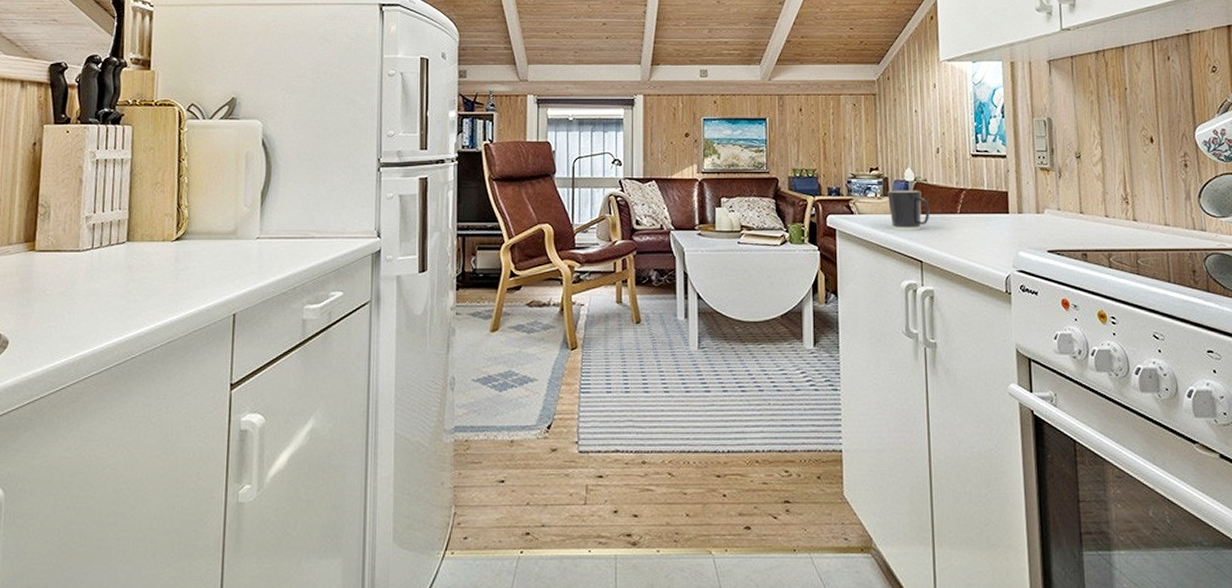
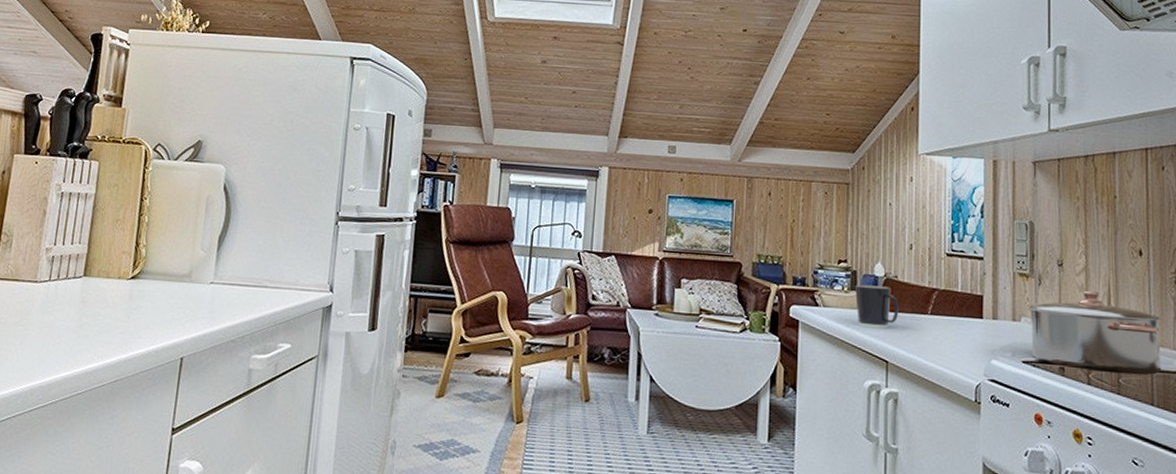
cooking pot: none [1050,179,1176,255] -> present [1028,290,1162,376]

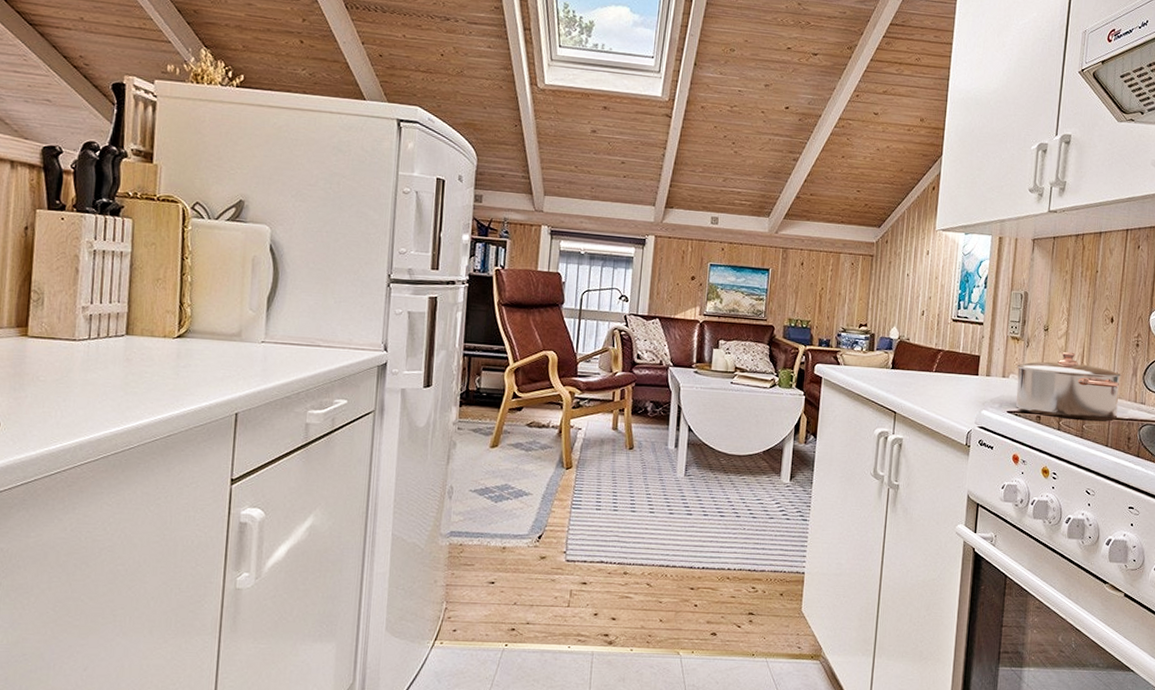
mug: present [854,284,899,329] -> none [872,346,909,385]

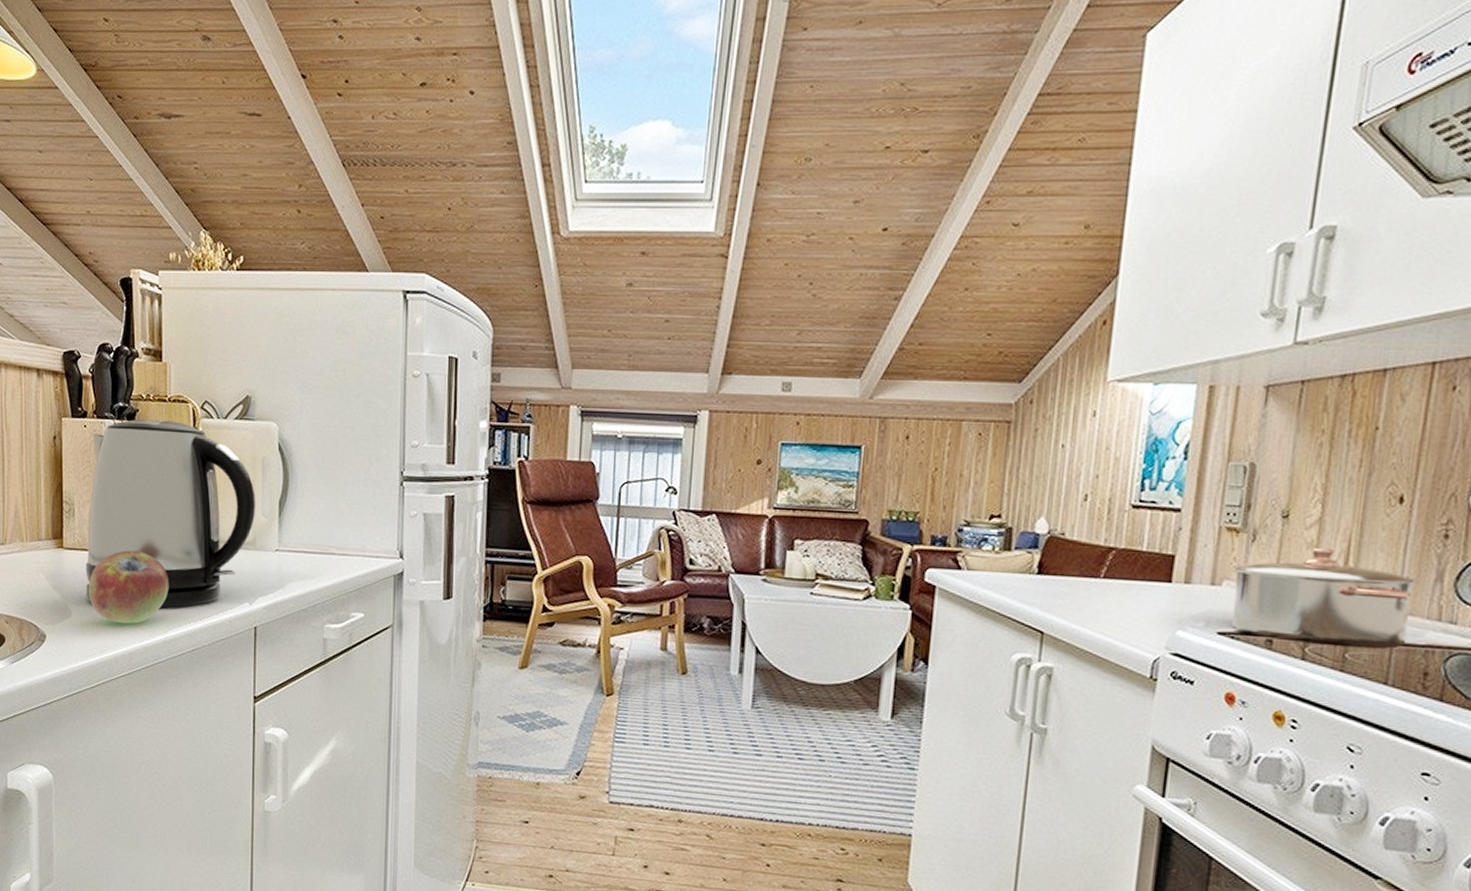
kettle: none [50,215,244,395] -> present [85,418,255,607]
fruit: none [54,340,147,412] -> present [89,550,169,624]

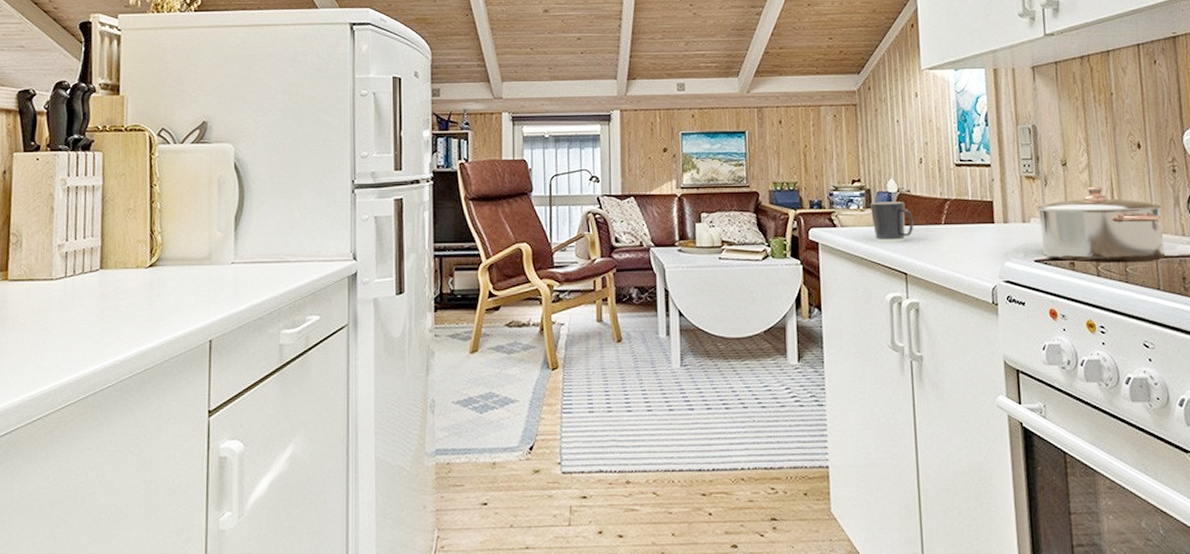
kettle: present [85,418,255,607] -> none [30,148,211,331]
fruit: present [89,550,169,624] -> none [34,276,121,351]
mug: none [1008,543,1064,595] -> present [869,201,914,243]

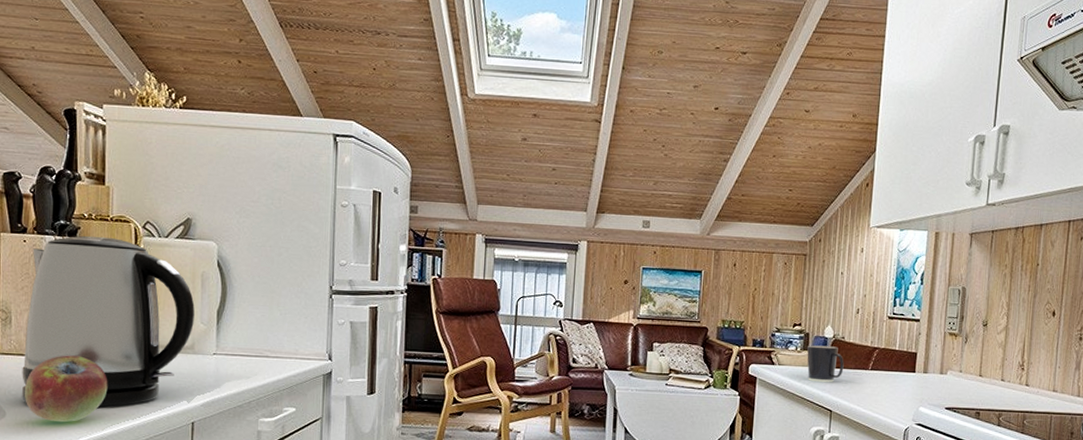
kettle: none [30,148,211,331] -> present [21,235,195,407]
fruit: none [34,276,121,351] -> present [25,355,108,423]
cooking pot: present [1036,186,1166,264] -> none [954,346,1064,417]

